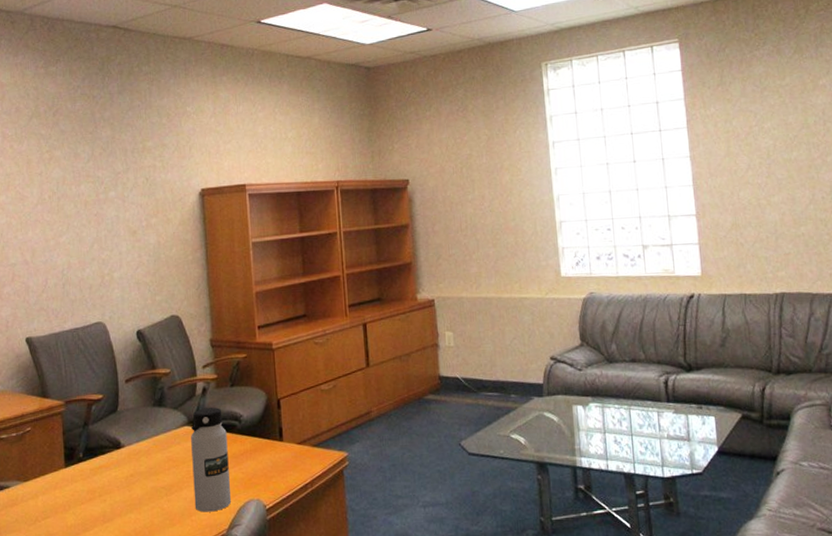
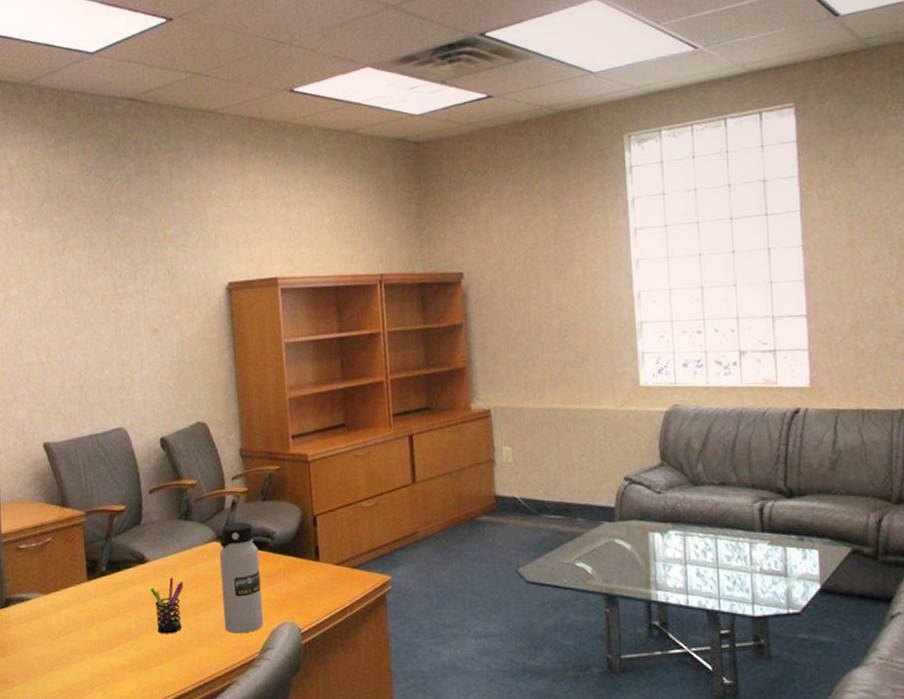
pen holder: none [125,461,157,516] -> present [151,577,184,634]

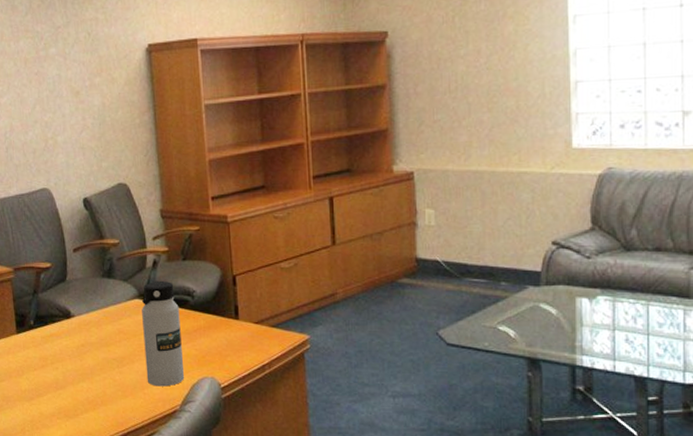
pen holder: present [151,577,184,634] -> none [76,332,107,385]

